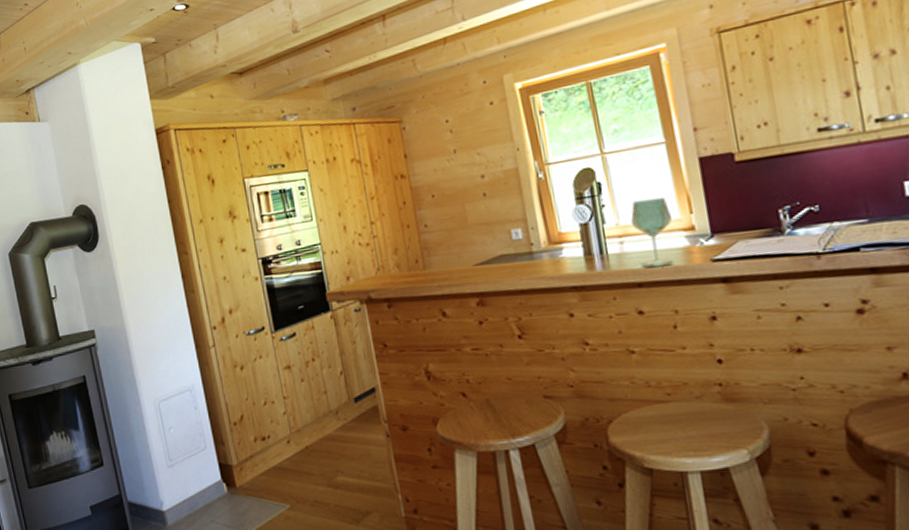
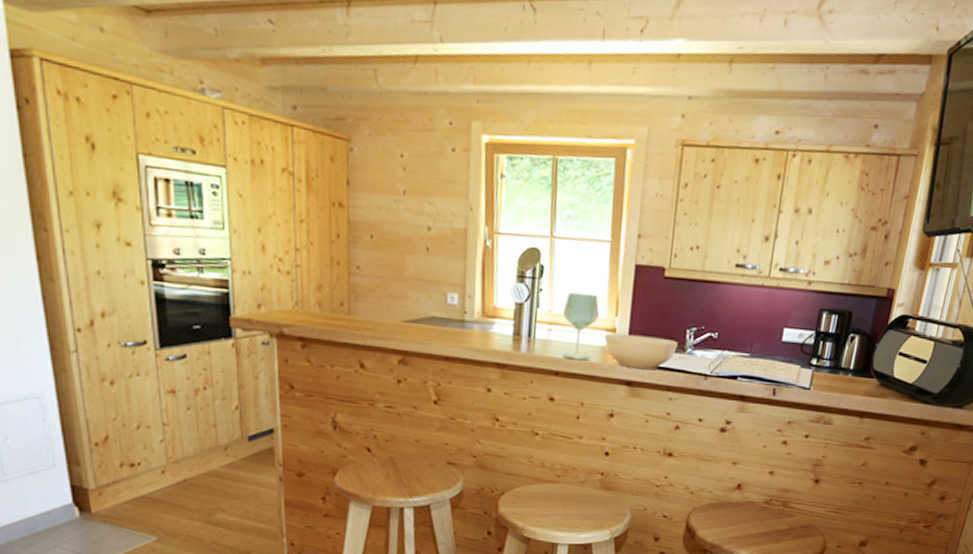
bowl: none [682,224,774,264] -> present [604,333,679,370]

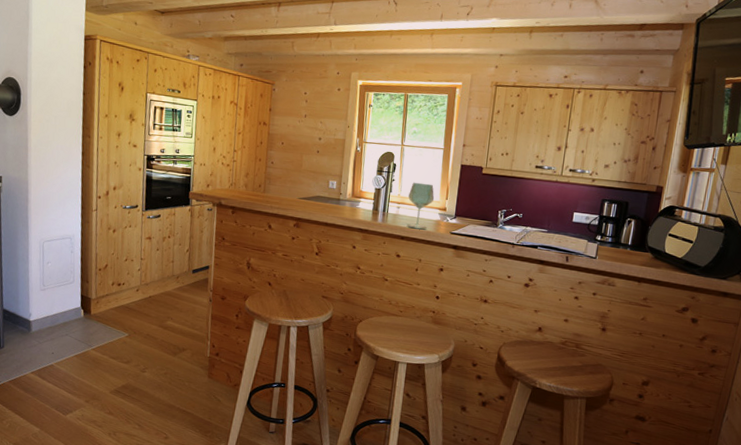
bowl: present [604,333,679,370] -> none [437,211,493,238]

